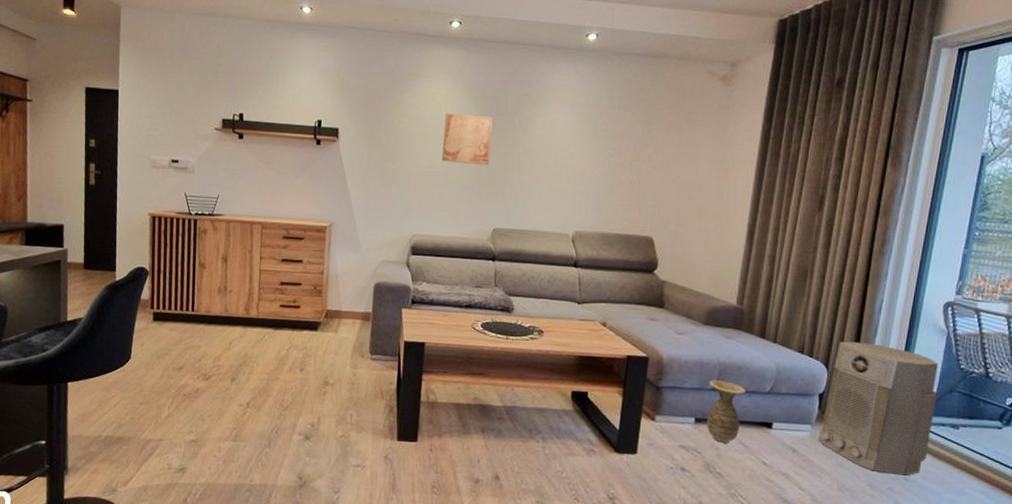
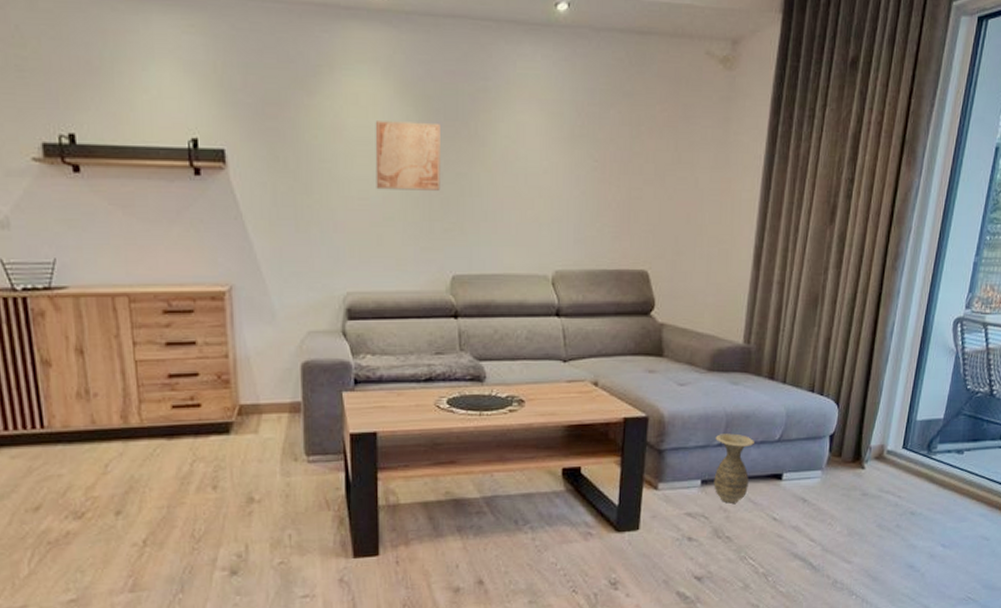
air purifier: present [818,341,938,476] -> none [829,372,946,510]

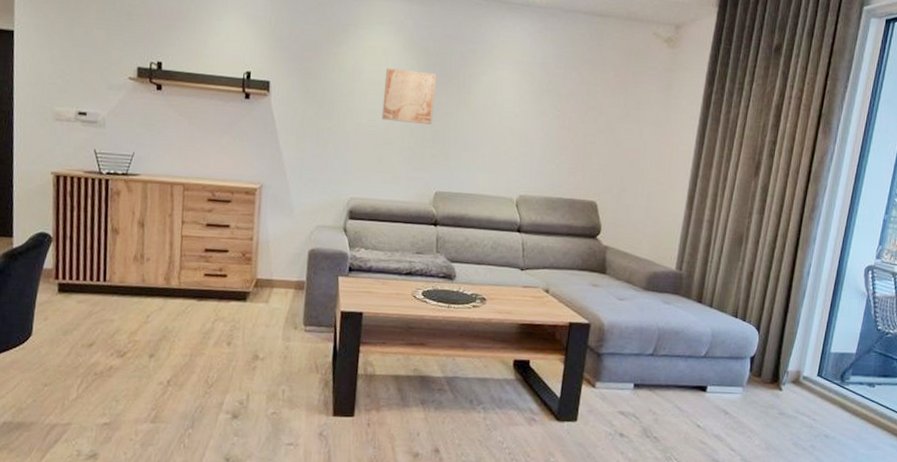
ceramic jug: present [714,433,754,504] -> none [645,345,683,408]

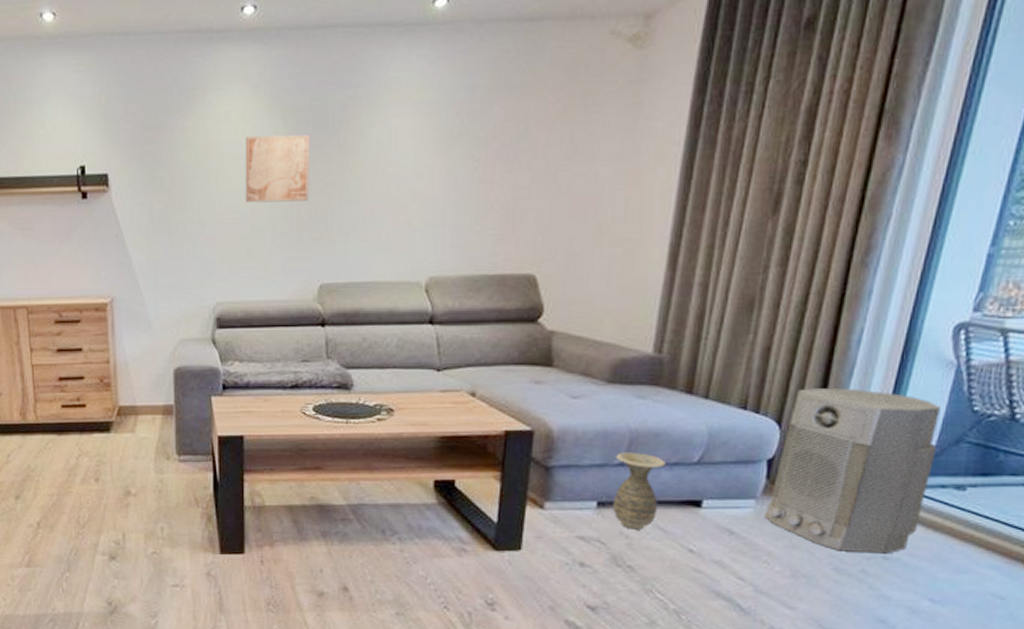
ceramic jug: none [645,345,683,408] -> present [612,452,666,530]
air purifier: none [749,305,858,433] -> present [765,388,941,554]

